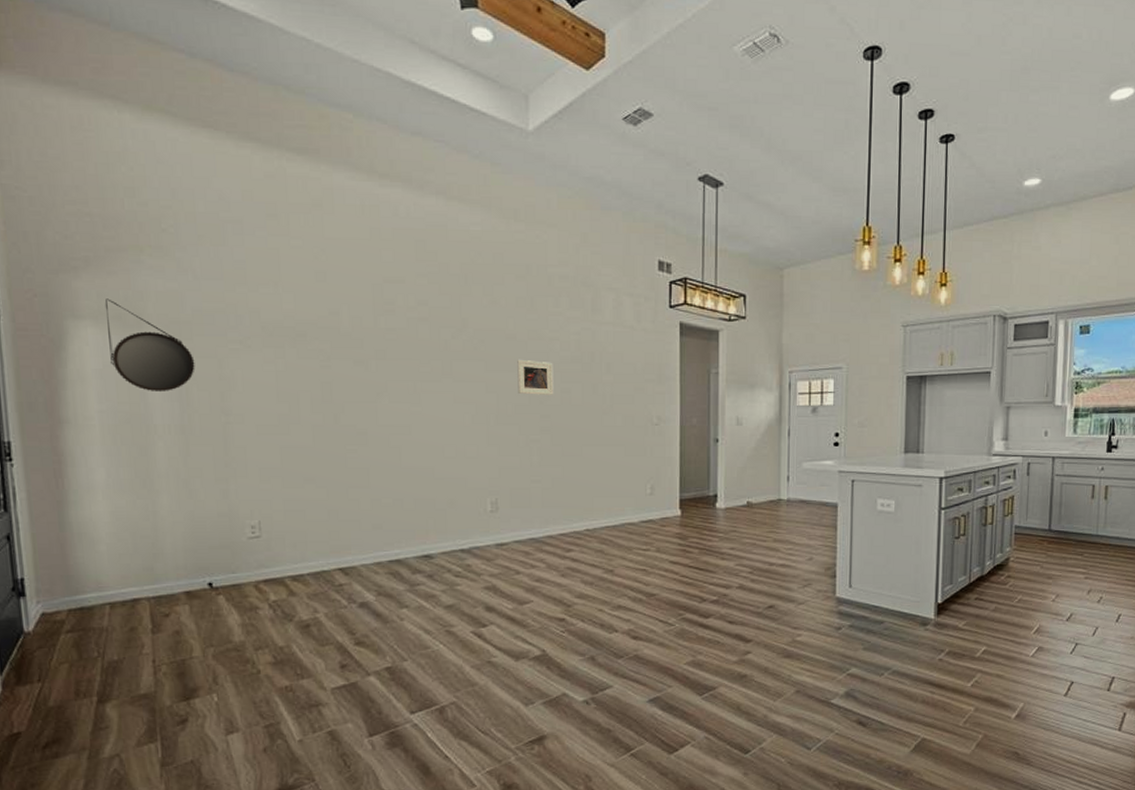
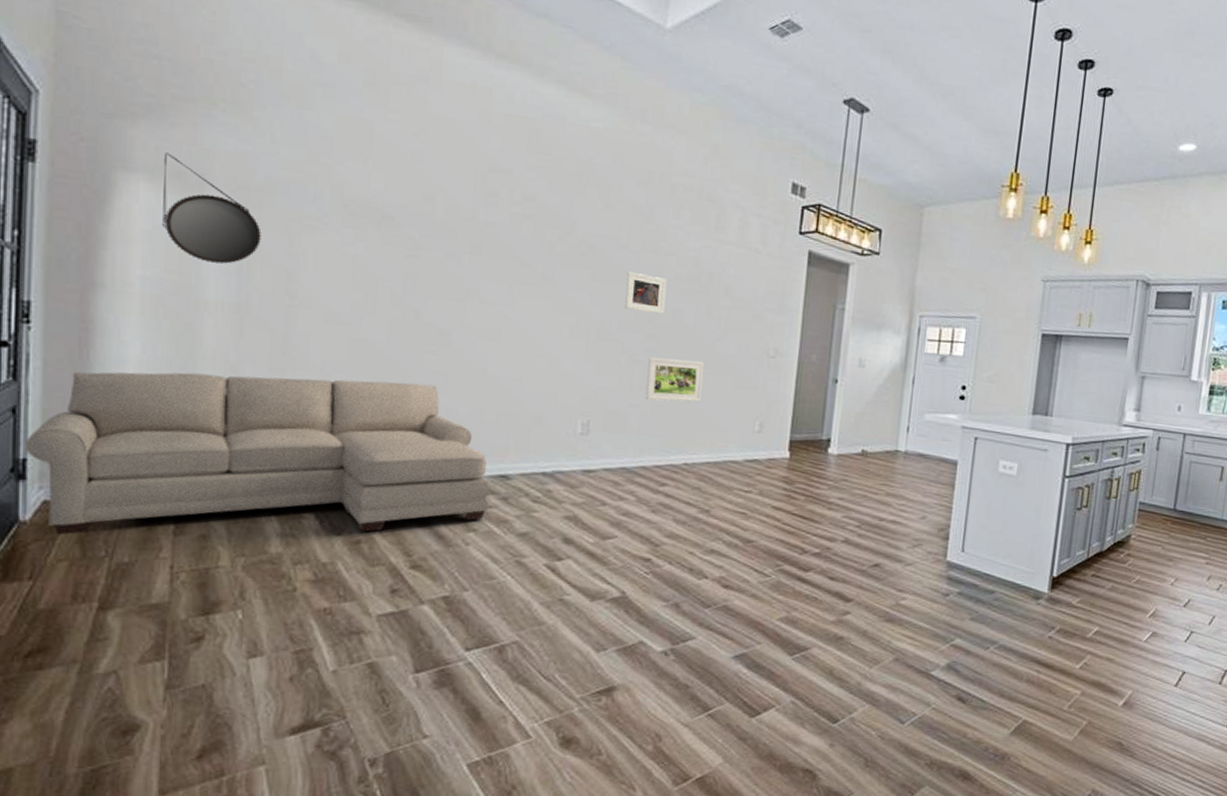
sofa: none [20,480,416,642] -> present [24,371,489,535]
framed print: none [544,436,595,475] -> present [645,357,704,402]

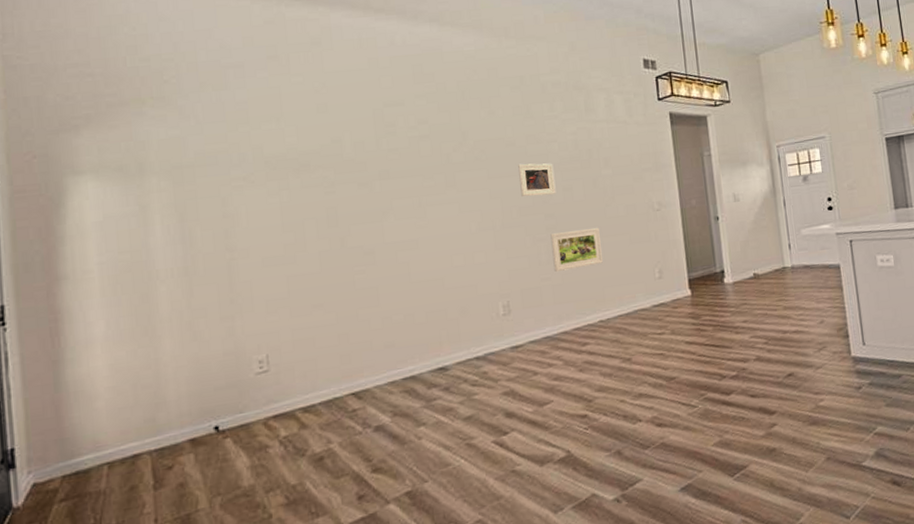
sofa: present [24,371,489,535] -> none [11,300,433,514]
home mirror: present [162,152,262,265] -> none [105,152,198,238]

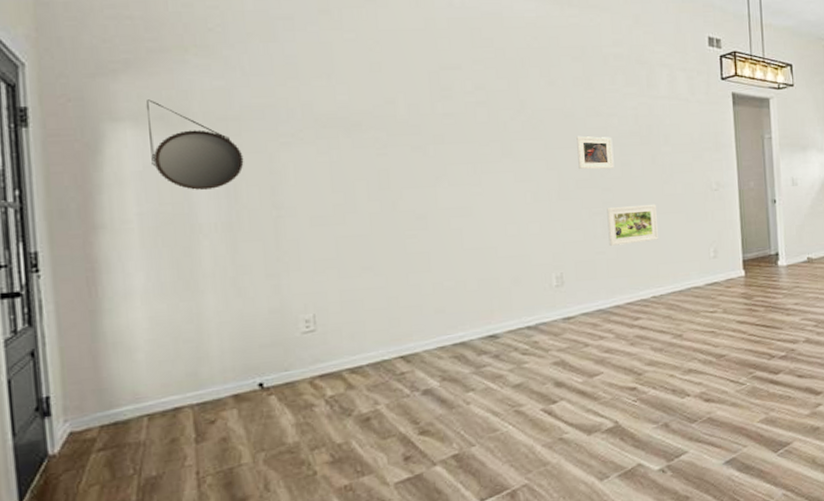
home mirror: none [105,152,198,238] -> present [145,99,244,191]

